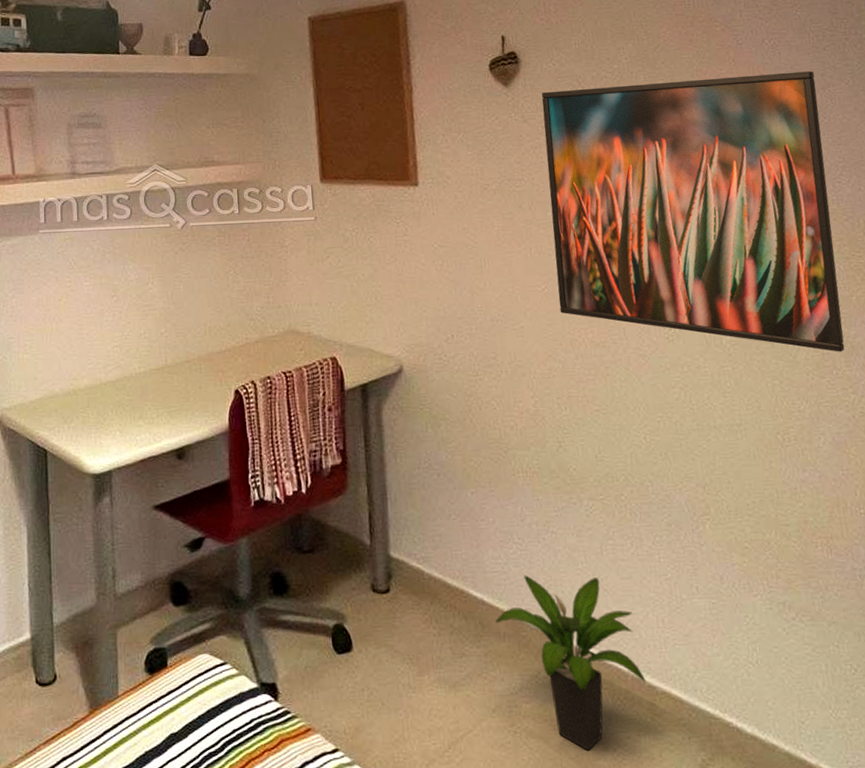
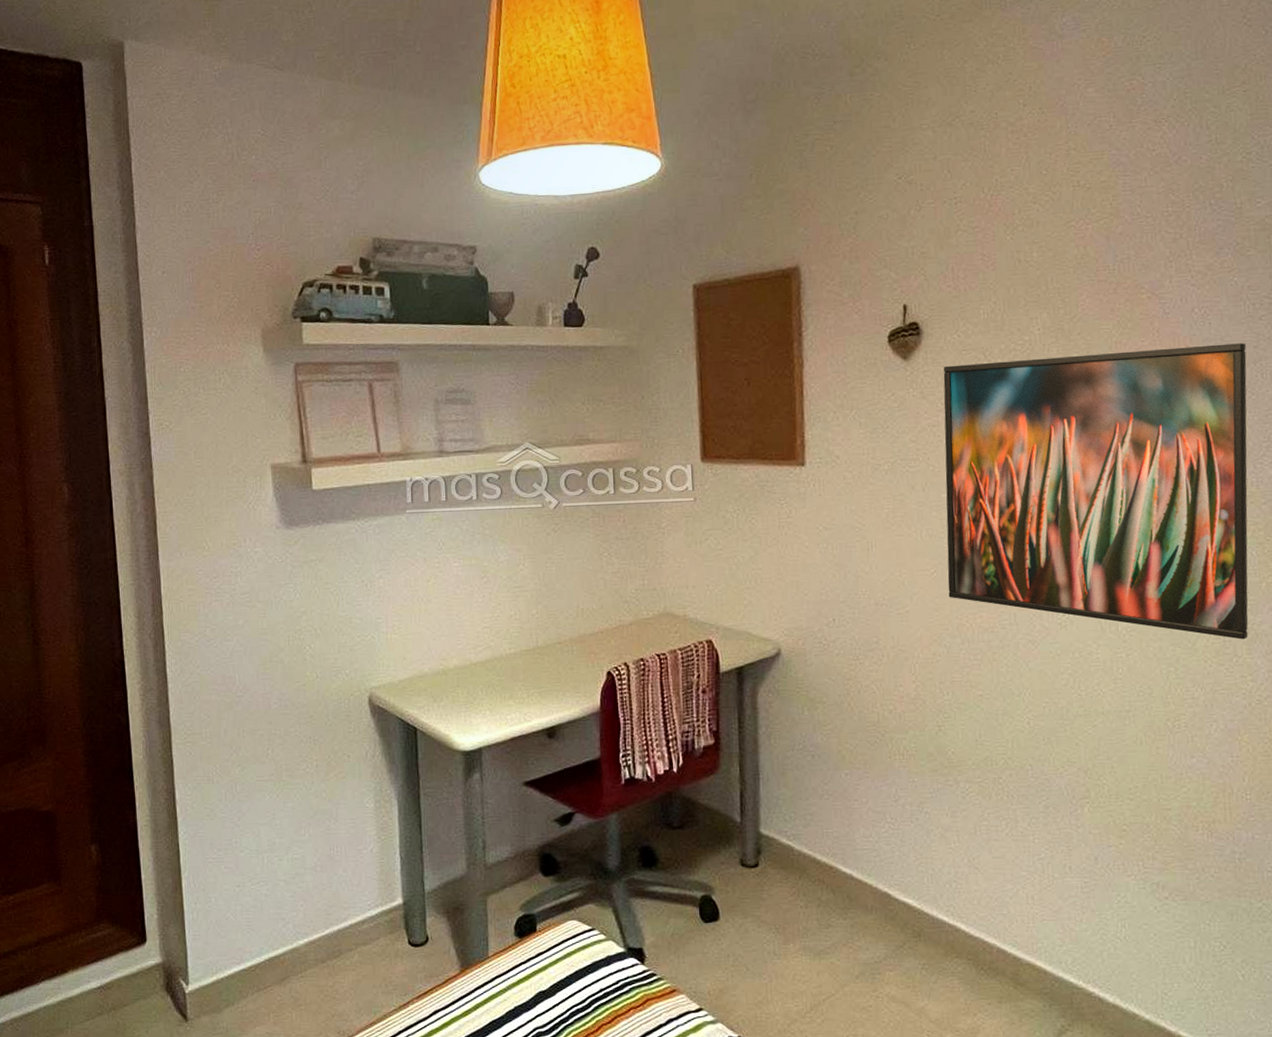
potted plant: present [495,575,646,750] -> none [863,853,1012,1015]

